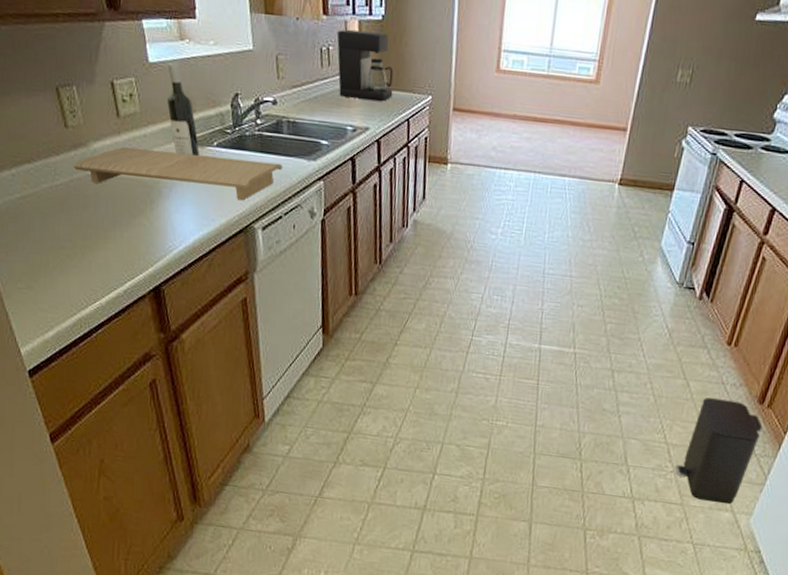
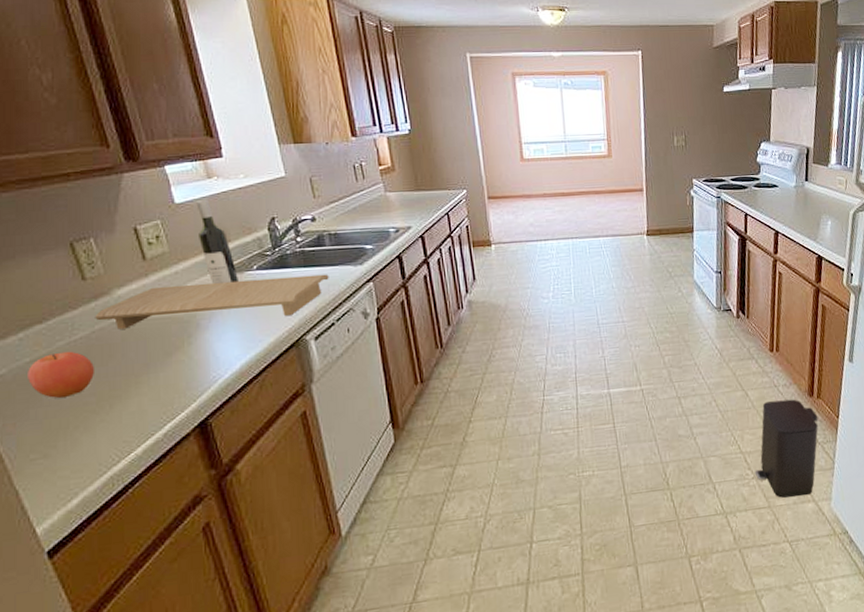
fruit: none [18,194,71,238] -> present [28,351,94,398]
coffee maker: present [336,29,394,101] -> none [367,144,430,204]

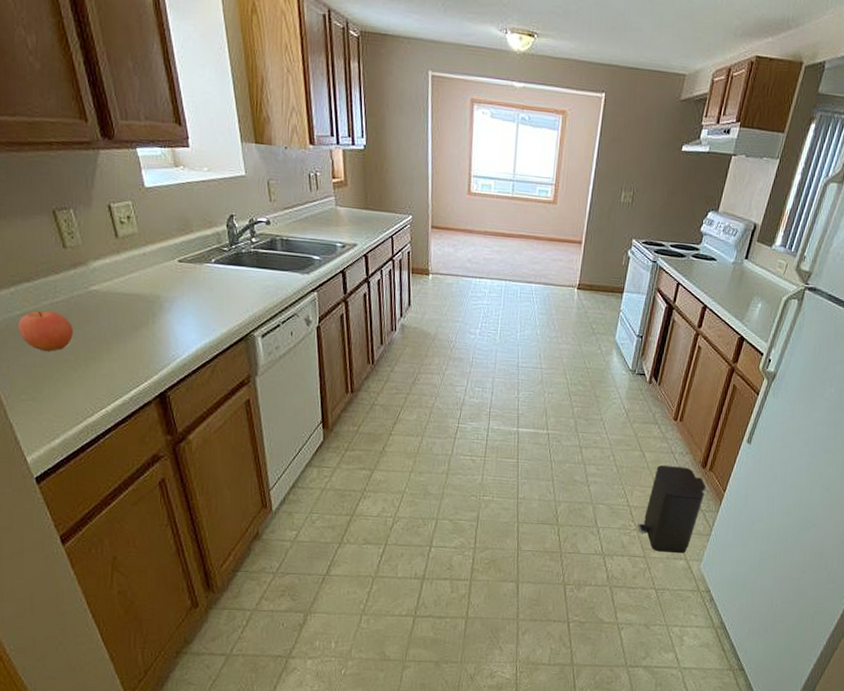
cutting board: present [95,274,329,330] -> none [74,264,278,311]
bottle: present [196,199,240,284] -> none [164,186,199,272]

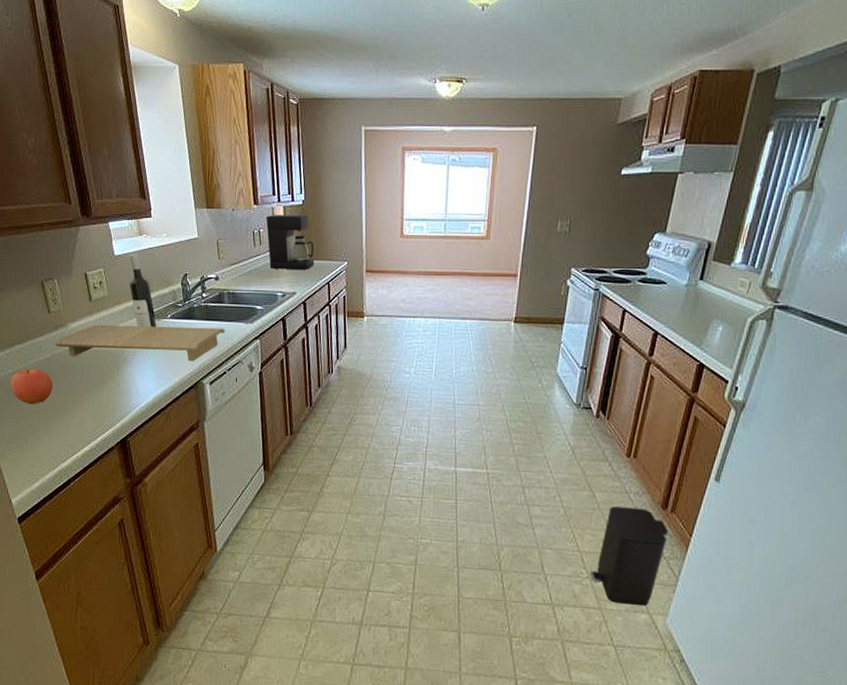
cutting board: none [74,264,278,311] -> present [55,324,225,361]
bottle: none [164,186,199,272] -> present [130,253,157,327]
coffee maker: none [323,157,377,220] -> present [265,214,315,269]

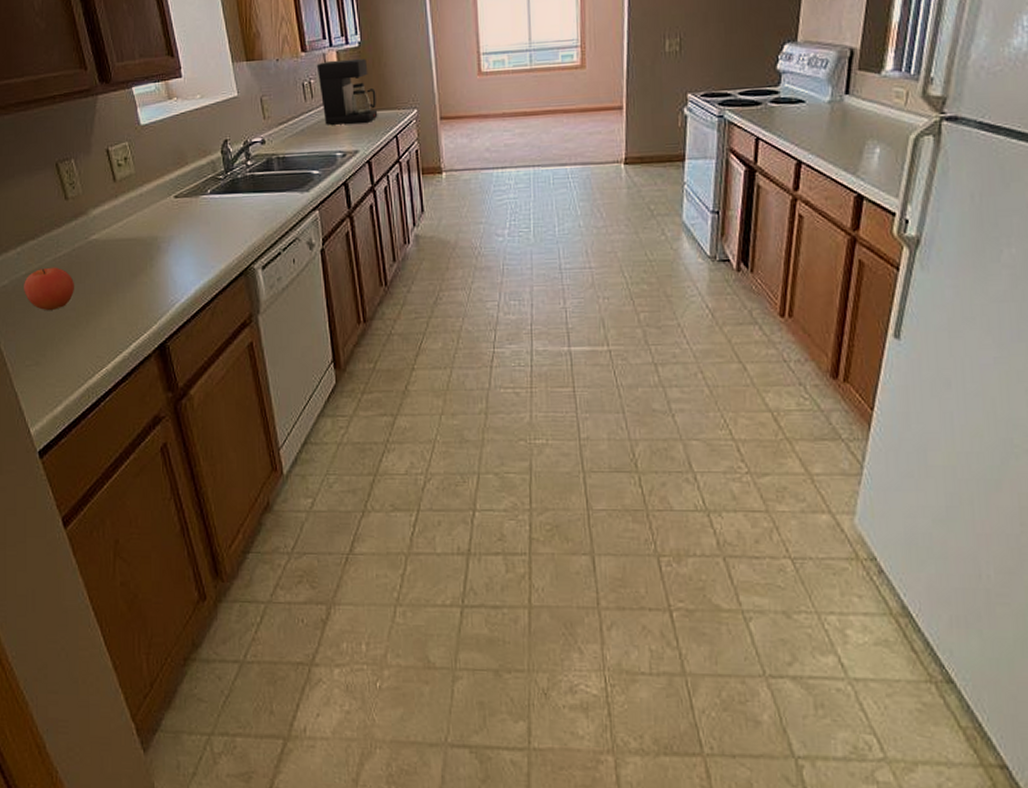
cutting board: present [55,324,225,361] -> none [75,200,277,249]
bottle: present [130,253,157,327] -> none [158,120,195,207]
pedal bin: present [589,506,668,605] -> none [749,380,843,503]

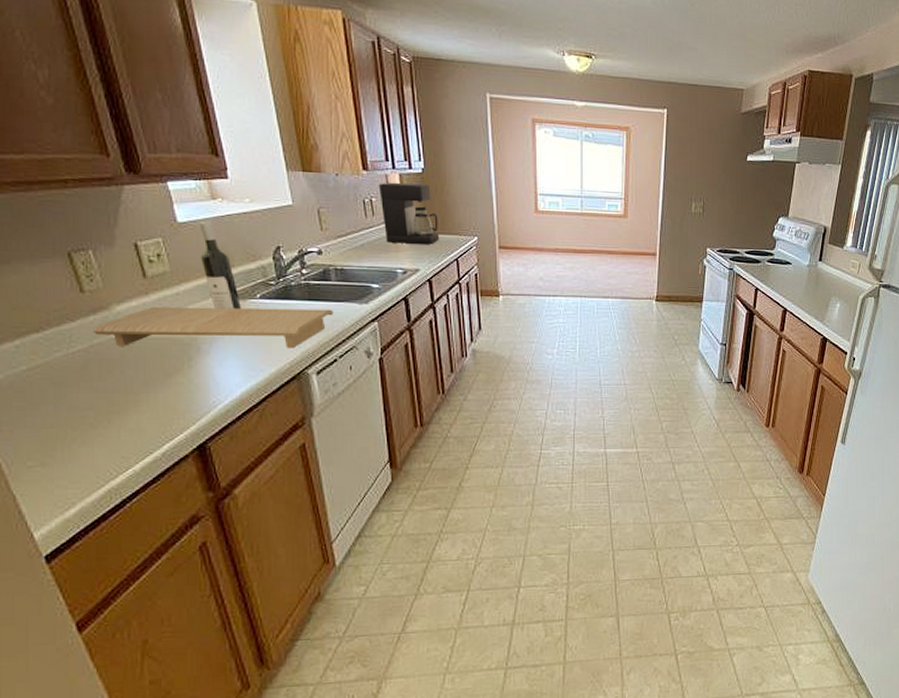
fruit: present [24,267,74,310] -> none [24,363,92,408]
cutting board: none [75,200,277,249] -> present [93,306,333,347]
bottle: none [158,120,195,207] -> present [199,220,242,309]

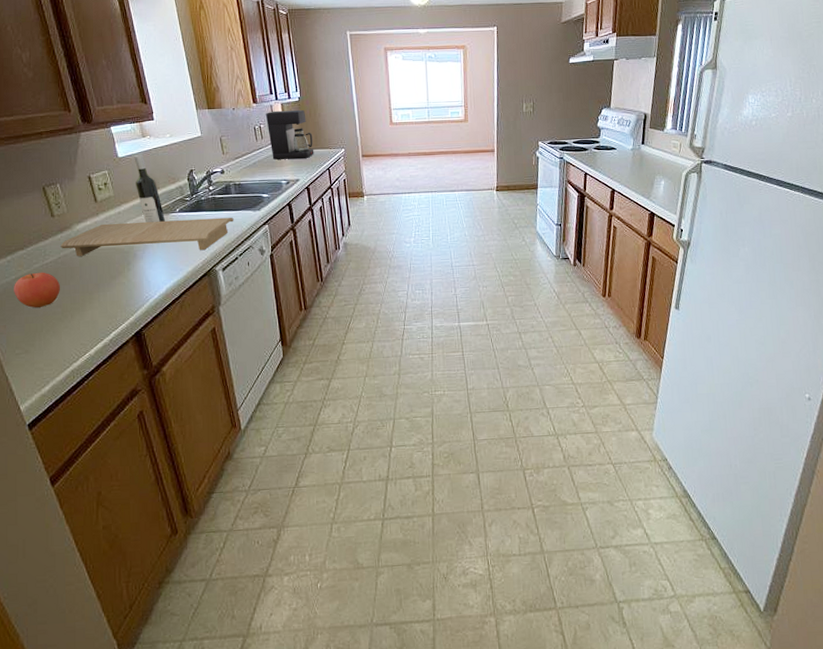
fruit: none [24,363,92,408] -> present [14,272,60,308]

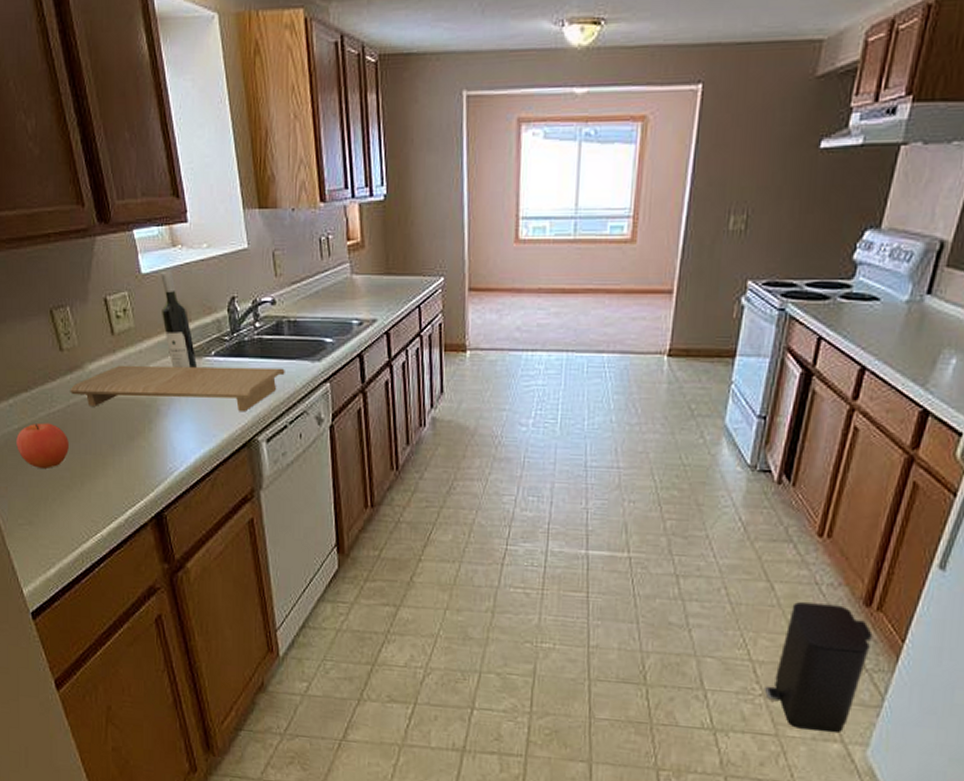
coffee maker: present [265,109,314,160] -> none [336,213,401,288]
pedal bin: none [584,339,644,425] -> present [764,602,873,732]

